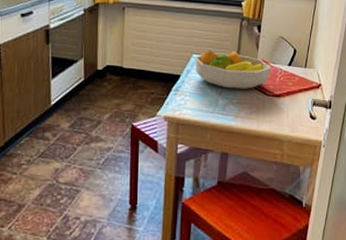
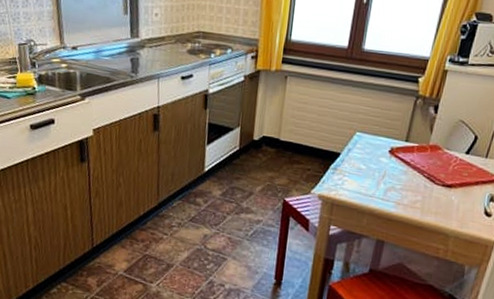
fruit bowl: present [194,49,271,89] -> none [357,128,445,175]

